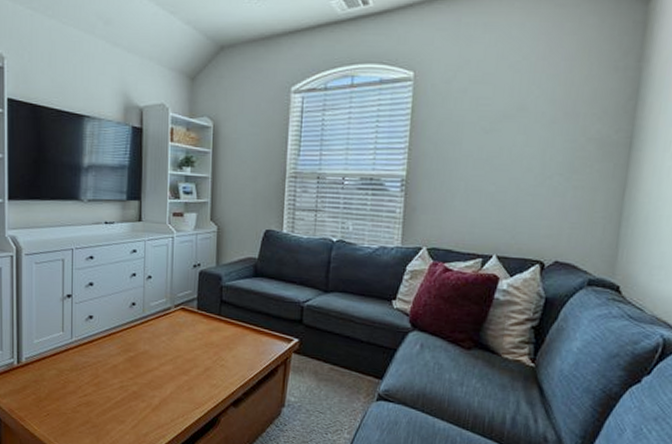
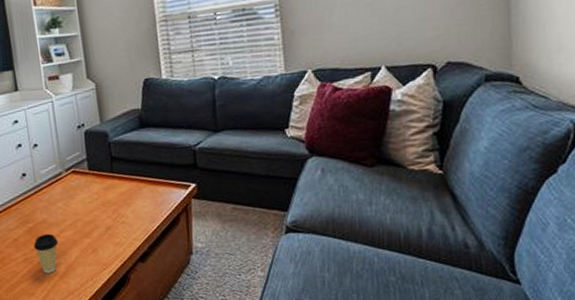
coffee cup: none [132,364,156,404] -> present [33,233,59,273]

